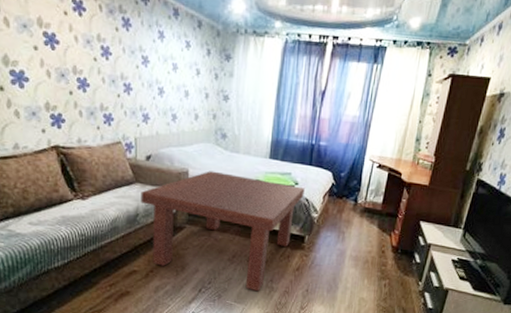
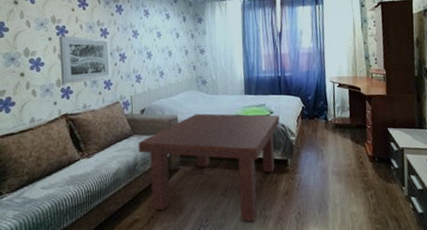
wall art: none [47,46,114,113] -> present [59,35,112,85]

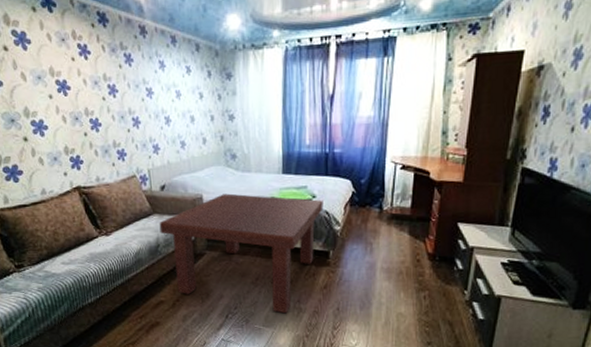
wall art: present [59,35,112,85] -> none [60,92,126,153]

